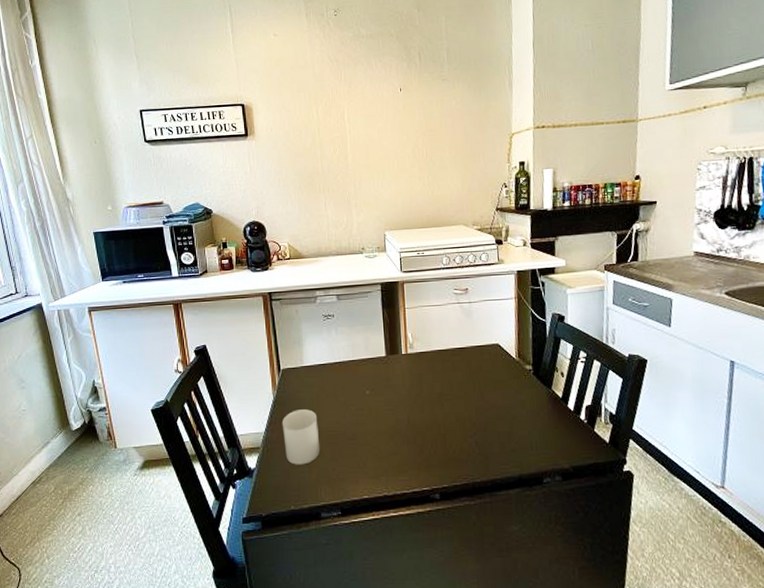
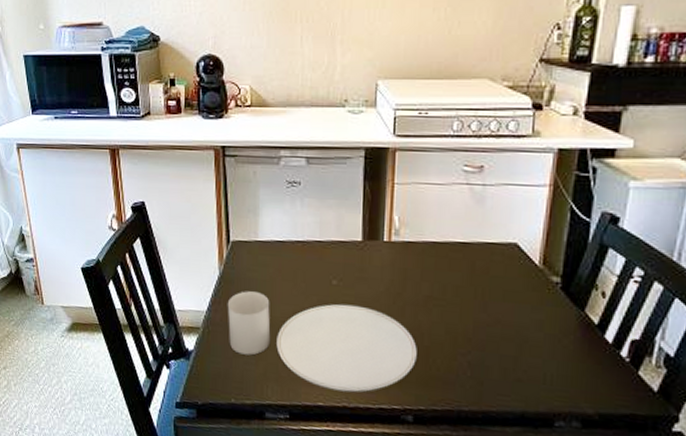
plate: none [325,409,437,483] -> present [276,303,417,393]

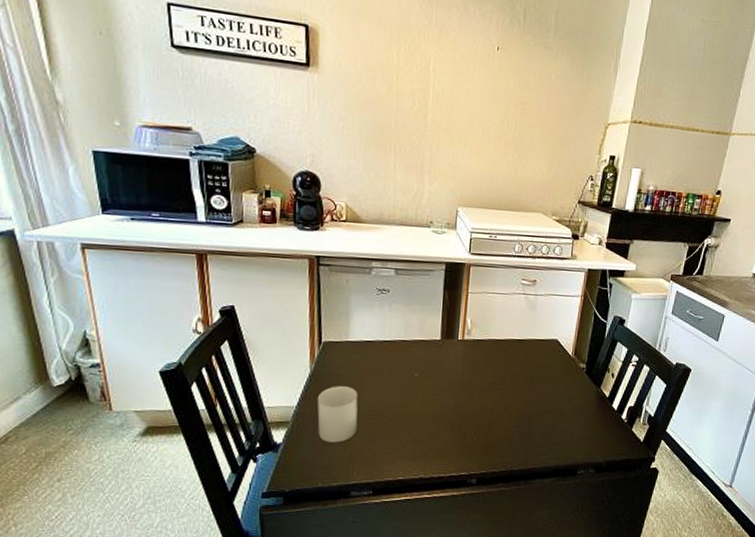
plate: present [276,303,417,393] -> none [363,392,482,466]

